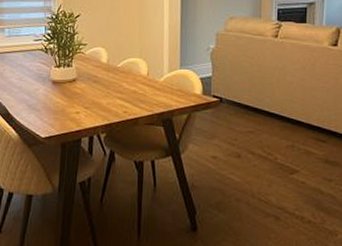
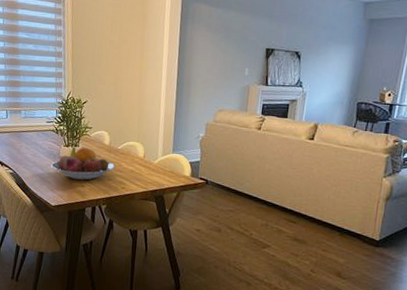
fruit bowl: none [40,67,116,105] -> present [51,146,116,180]

